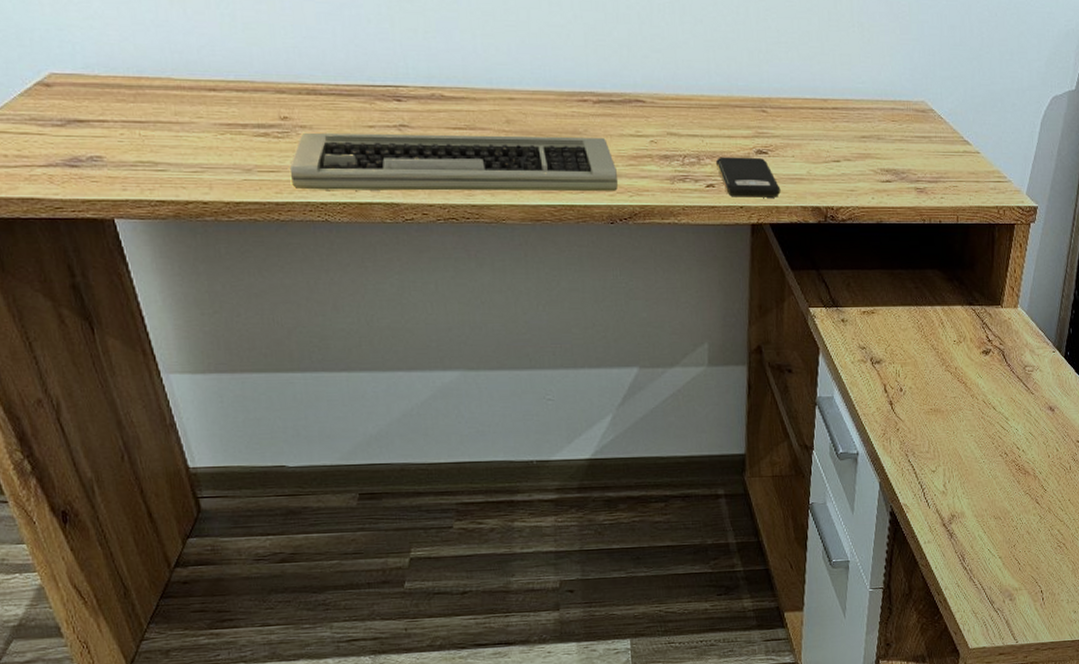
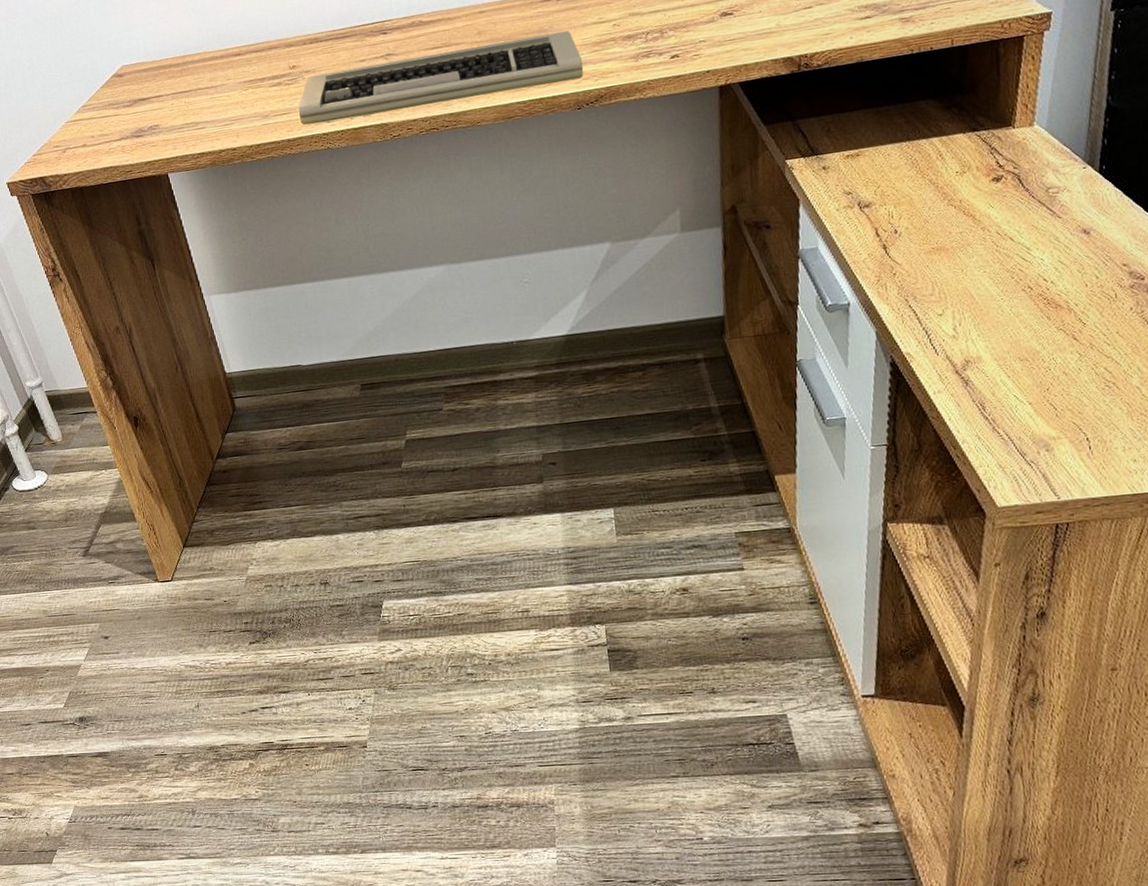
phone: present [715,156,781,198] -> none [678,20,749,63]

